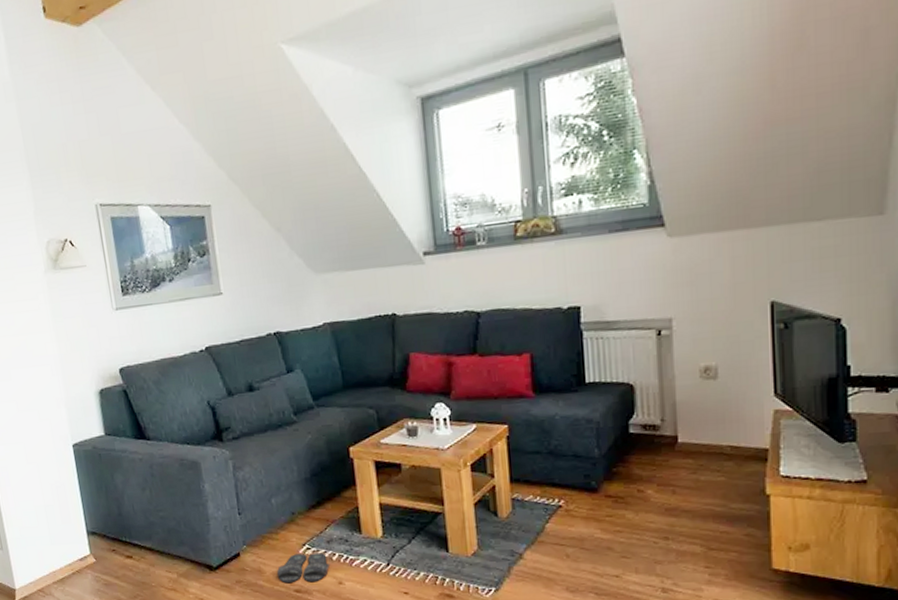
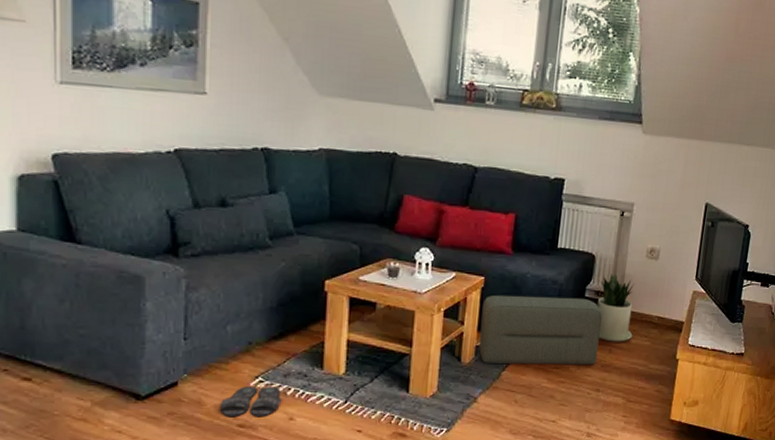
pouf: none [510,434,658,516] -> present [479,294,602,365]
planter: none [646,401,700,481] -> present [597,273,636,342]

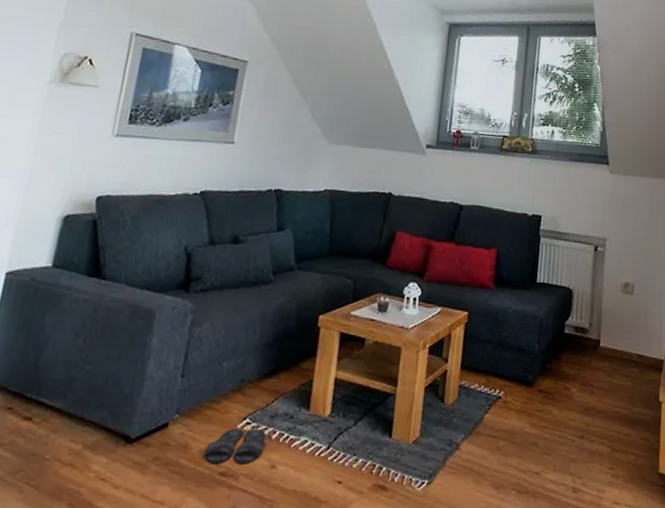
pouf: present [479,294,602,365] -> none [462,330,582,407]
planter: present [597,273,636,342] -> none [576,308,614,382]

